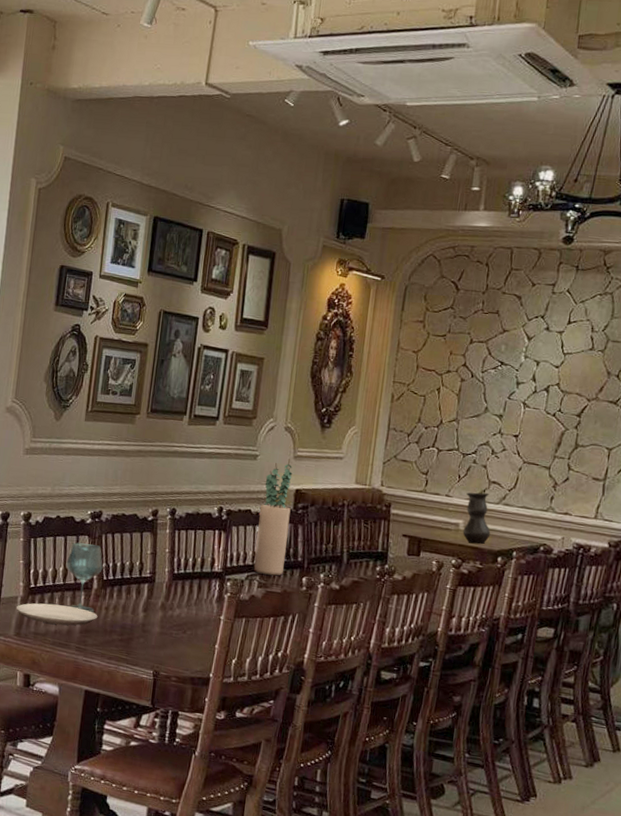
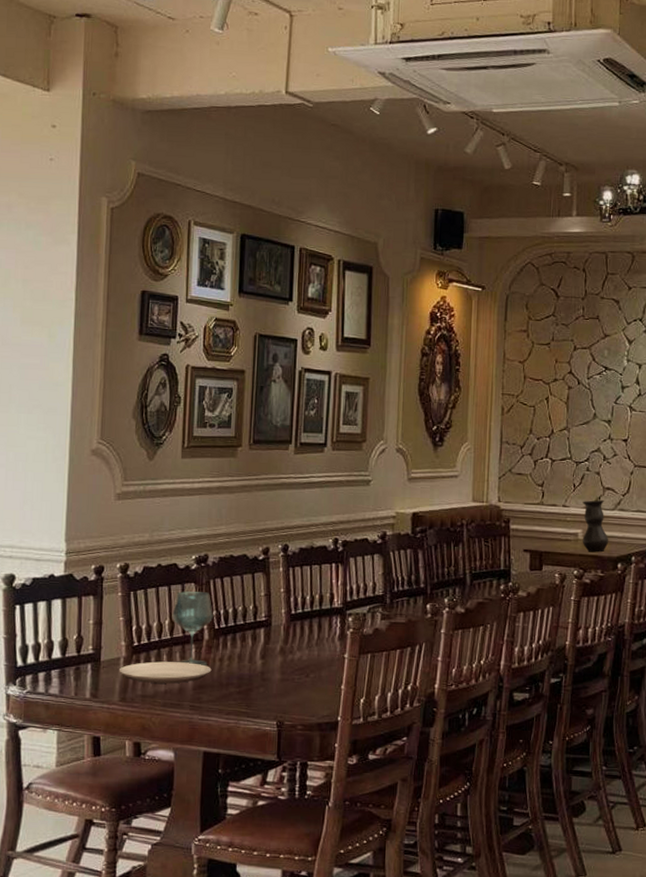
vase: present [253,459,293,576] -> none [375,482,409,606]

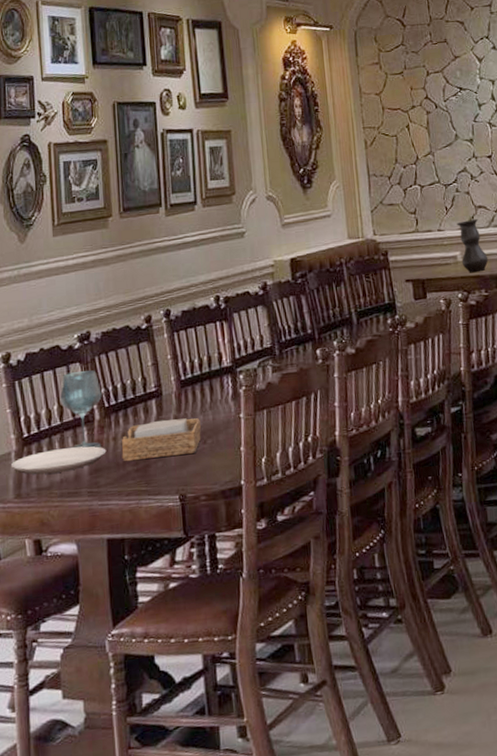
napkin holder: none [226,648,305,685] -> present [121,418,201,462]

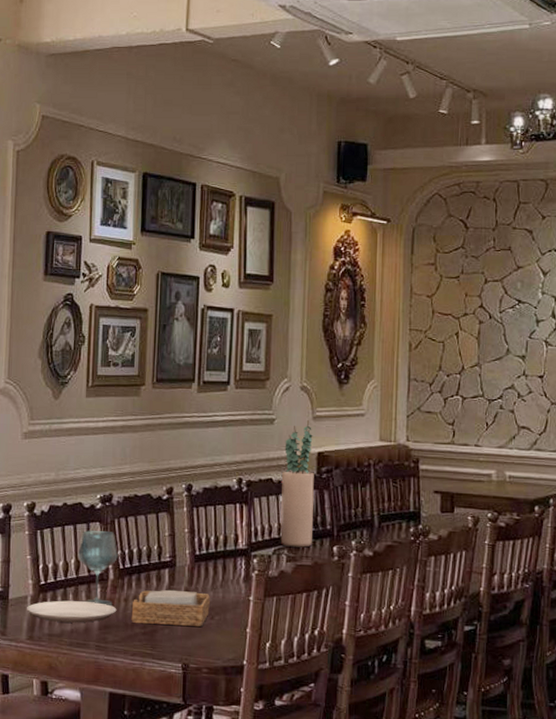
vase: none [257,229,295,358] -> present [280,420,314,548]
vase: present [456,219,489,274] -> none [496,439,525,495]

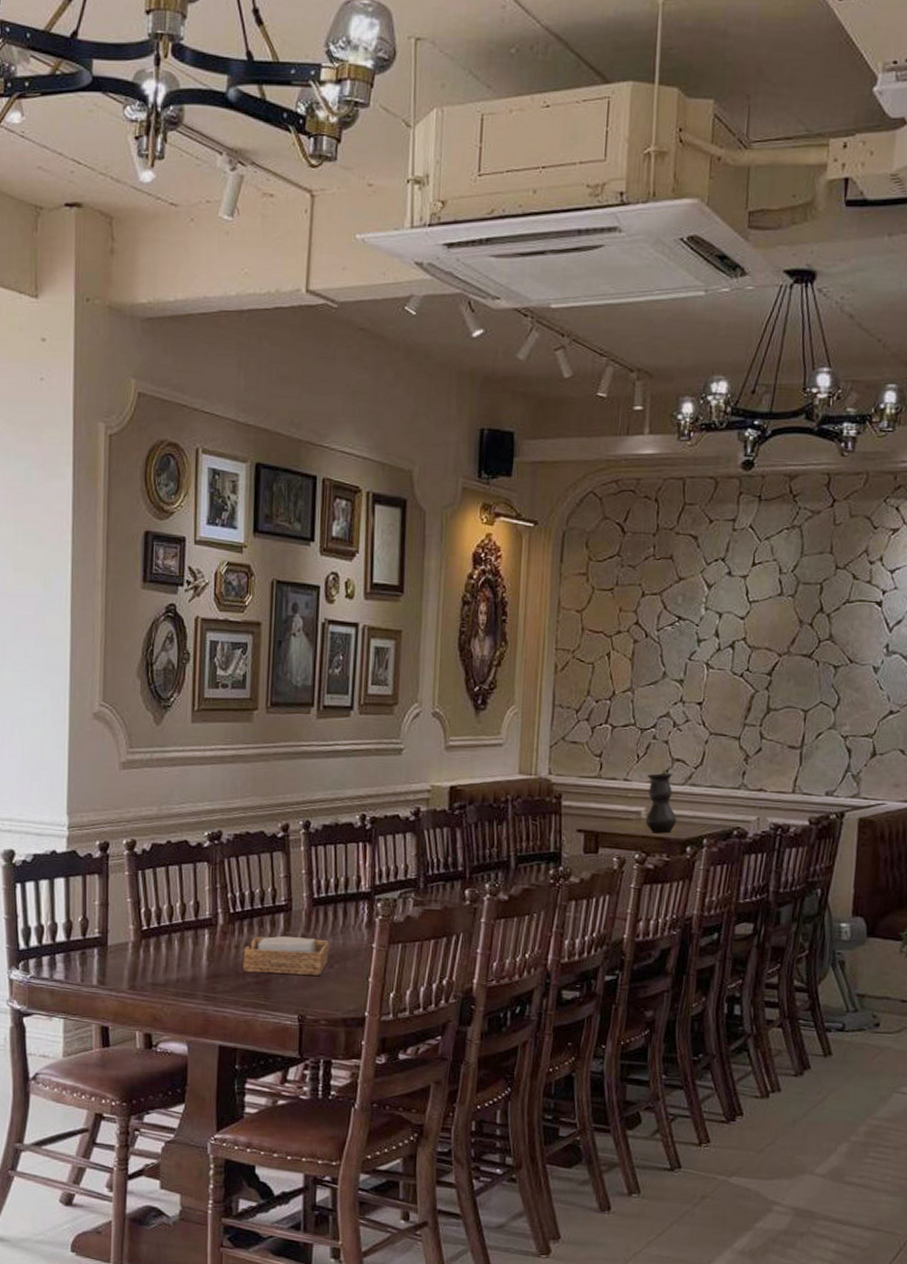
plate: present [26,600,117,623] -> none [127,947,227,972]
wine glass: present [77,530,118,606] -> none [183,871,228,953]
vase: present [280,420,314,548] -> none [407,750,446,891]
vase: none [496,439,525,495] -> present [645,773,677,835]

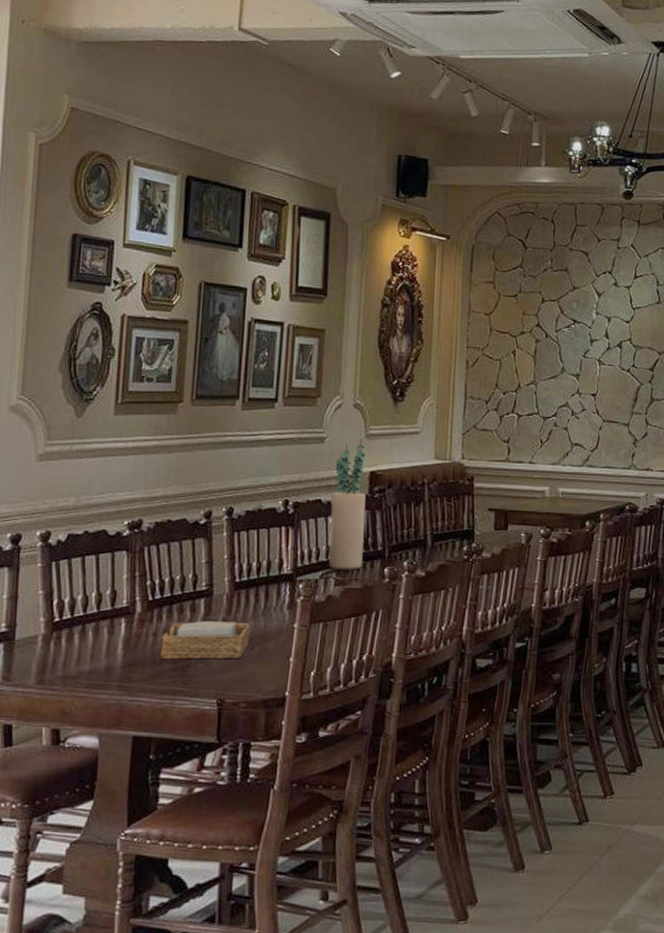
vase: none [407,750,446,891] -> present [328,439,366,570]
vase: present [645,773,677,835] -> none [549,456,577,511]

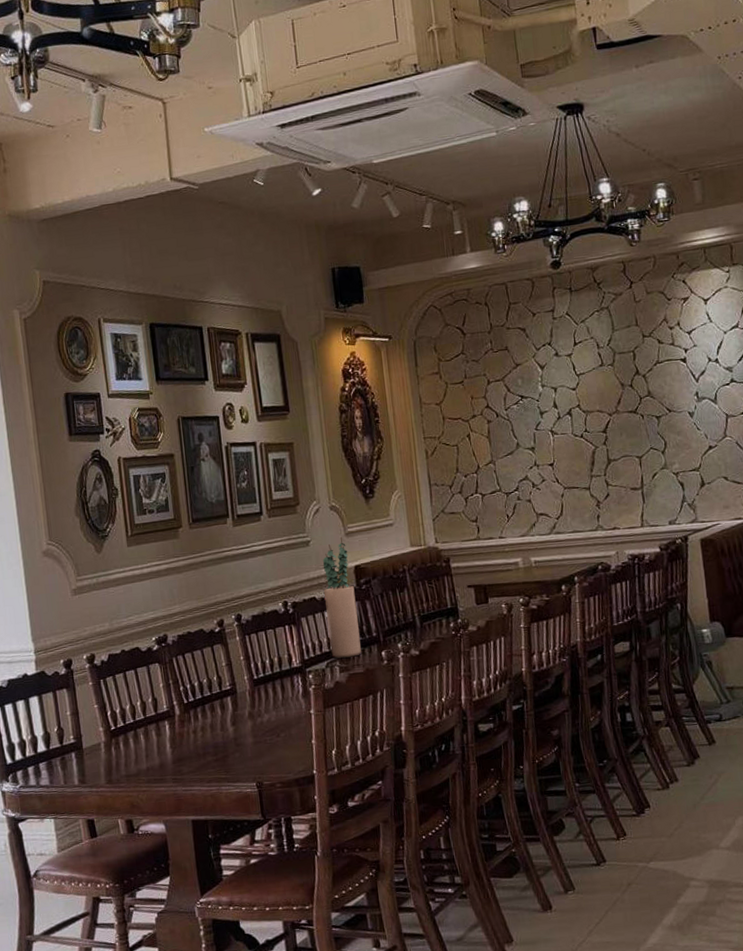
napkin holder: present [160,620,250,660] -> none [201,714,275,753]

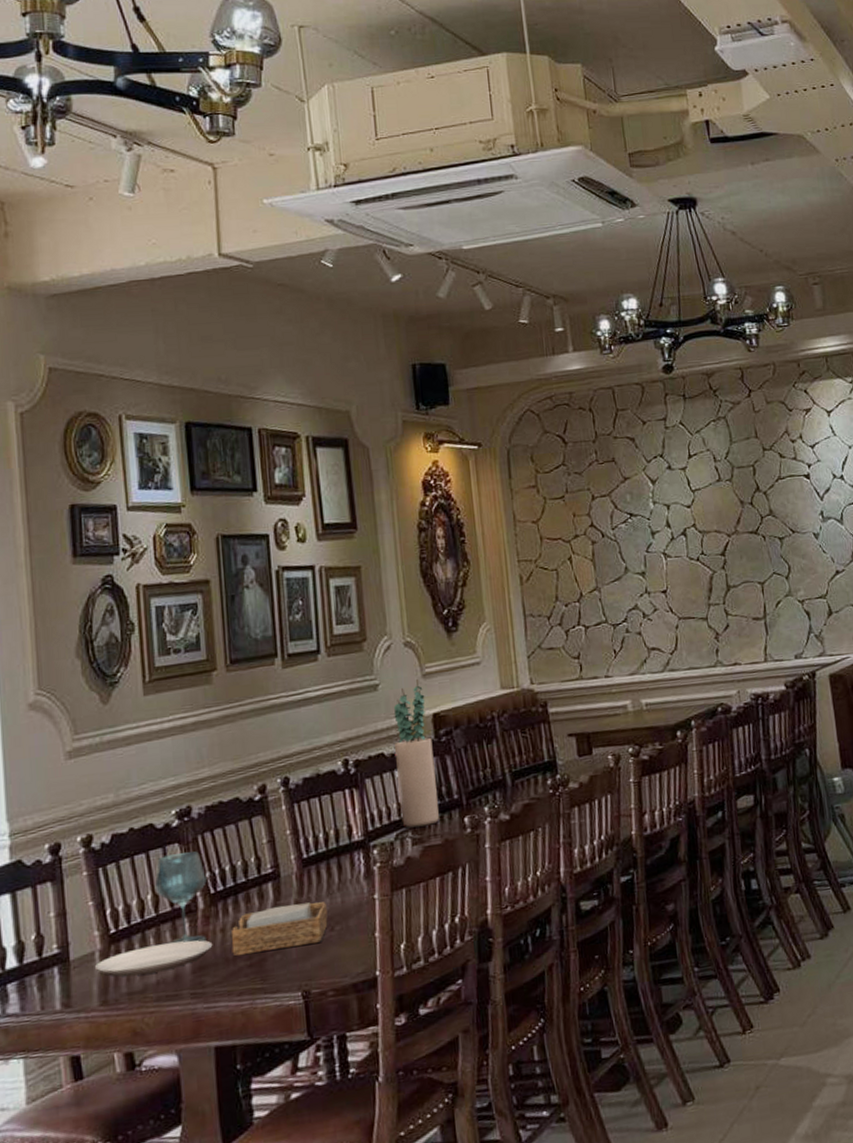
plate: none [101,738,188,763] -> present [94,940,213,977]
wine glass: none [142,670,182,741] -> present [154,851,207,945]
napkin holder: none [201,714,275,753] -> present [231,902,328,957]

